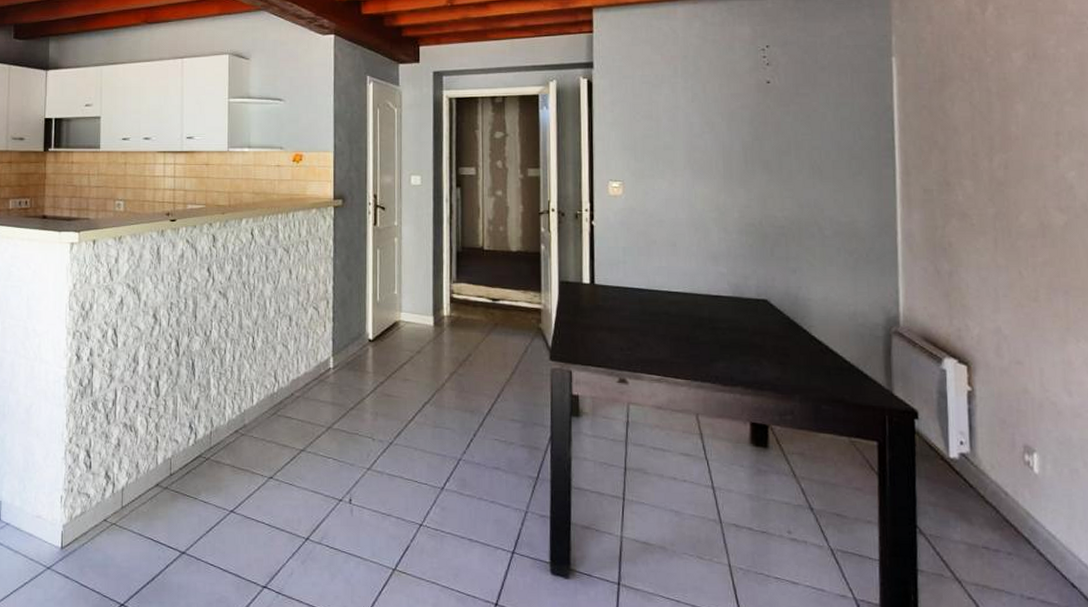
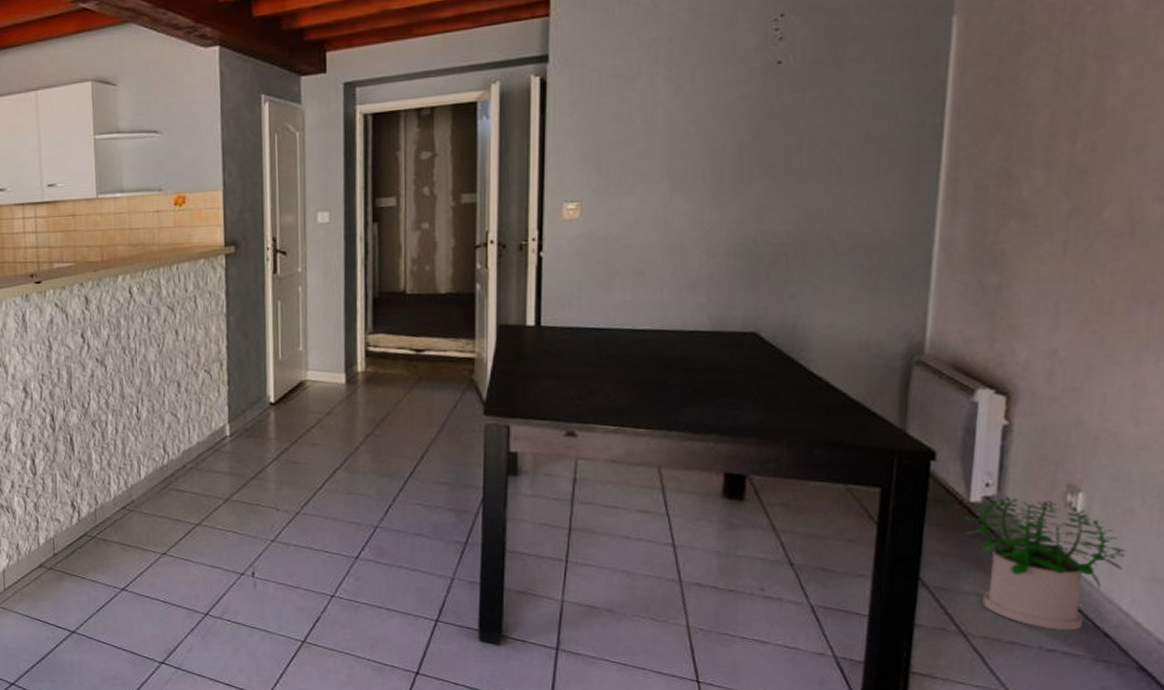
potted plant: none [947,453,1078,581] -> present [963,496,1127,631]

